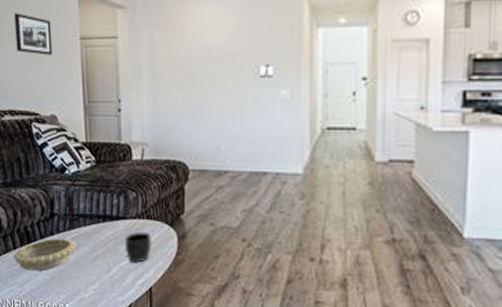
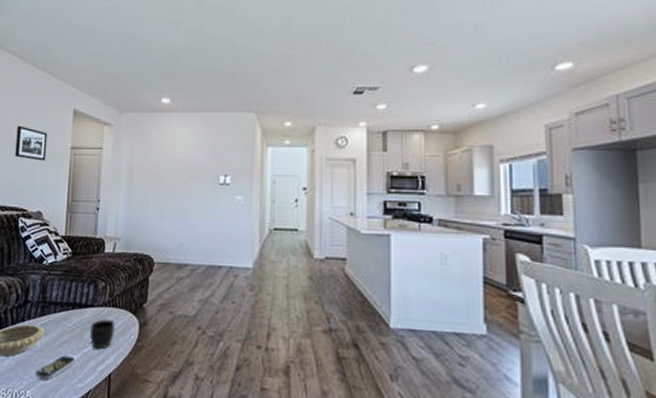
remote control: none [73,269,113,294] -> present [36,355,76,380]

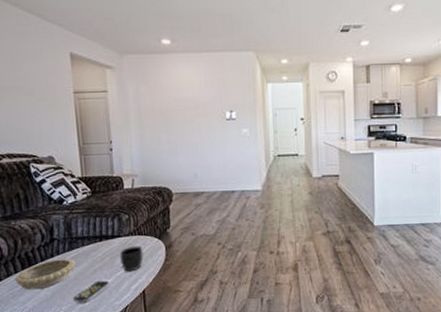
picture frame: present [15,125,48,161] -> none [10,71,49,107]

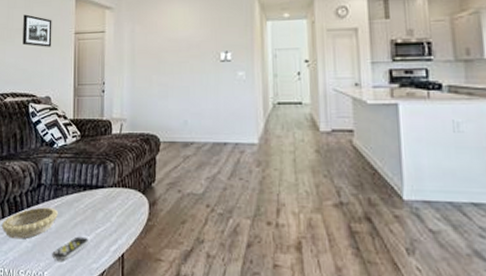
picture frame: none [10,71,49,107] -> present [22,14,52,47]
mug: present [119,245,144,272] -> none [101,199,125,230]

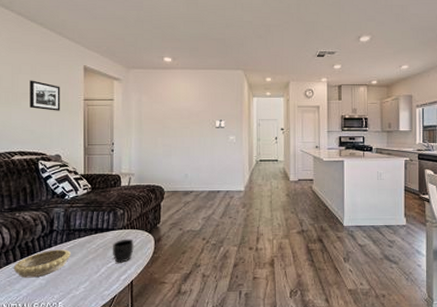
remote control: present [52,236,89,261] -> none [66,270,101,292]
mug: none [101,199,125,230] -> present [112,239,134,263]

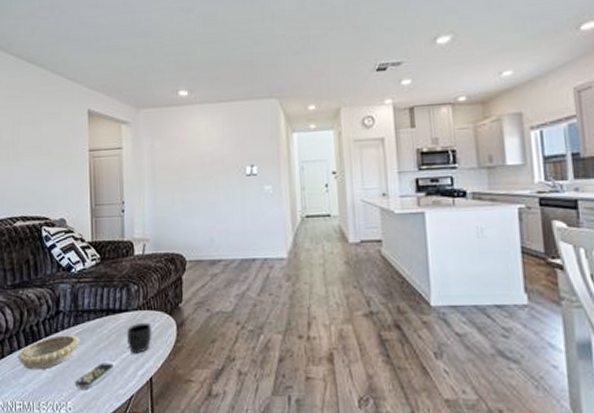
picture frame: present [30,80,61,111] -> none [30,131,64,167]
remote control: none [66,270,101,292] -> present [75,362,115,389]

